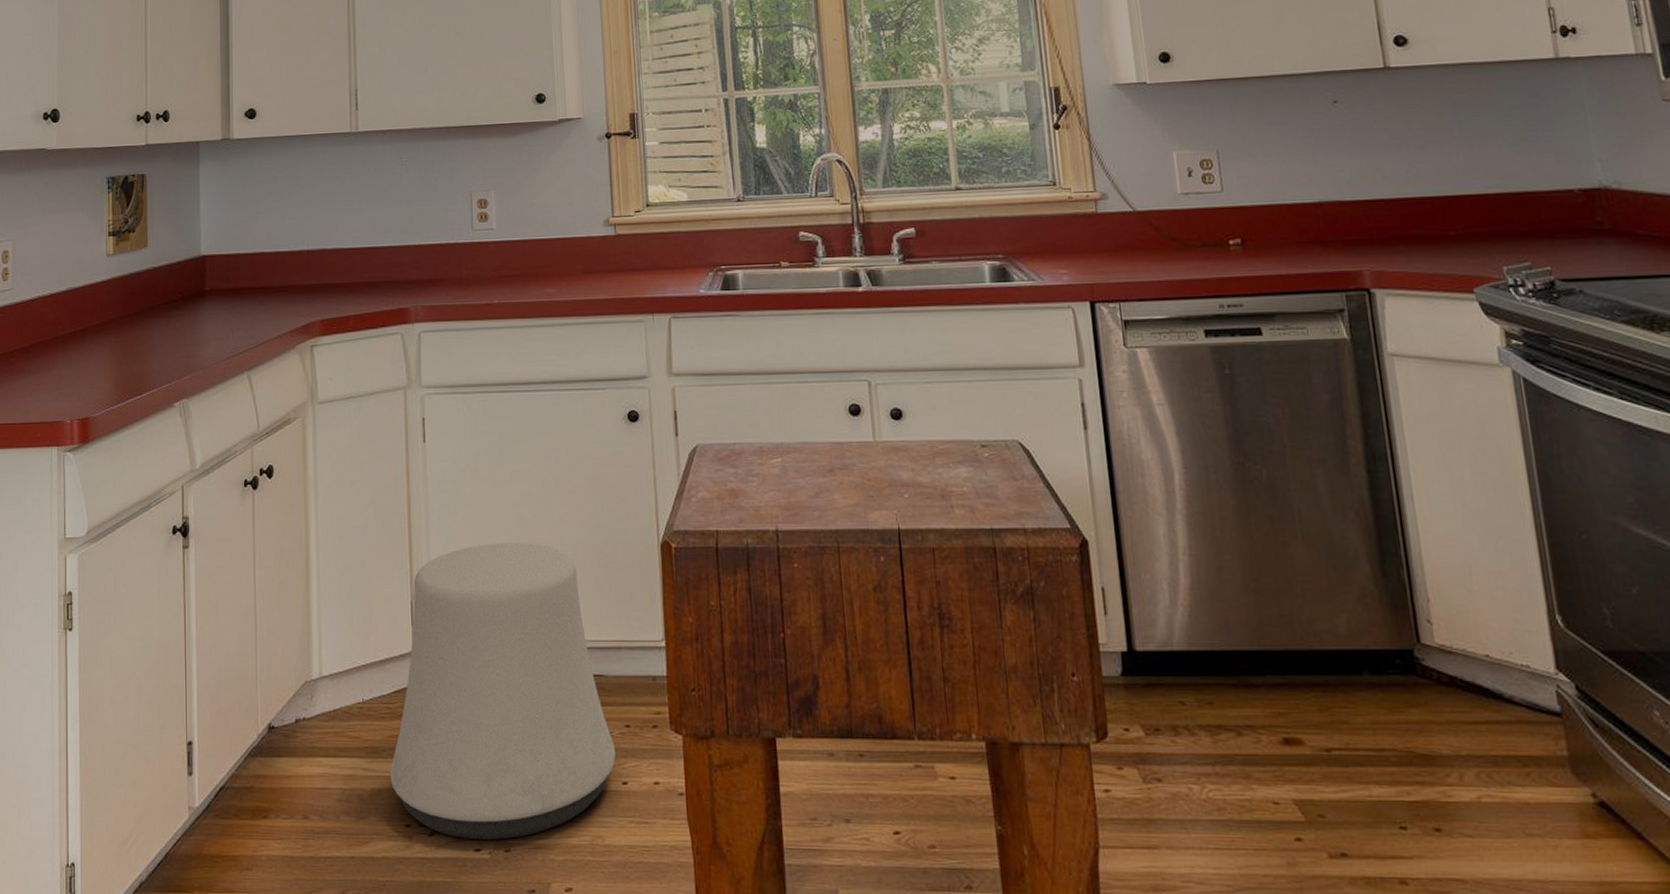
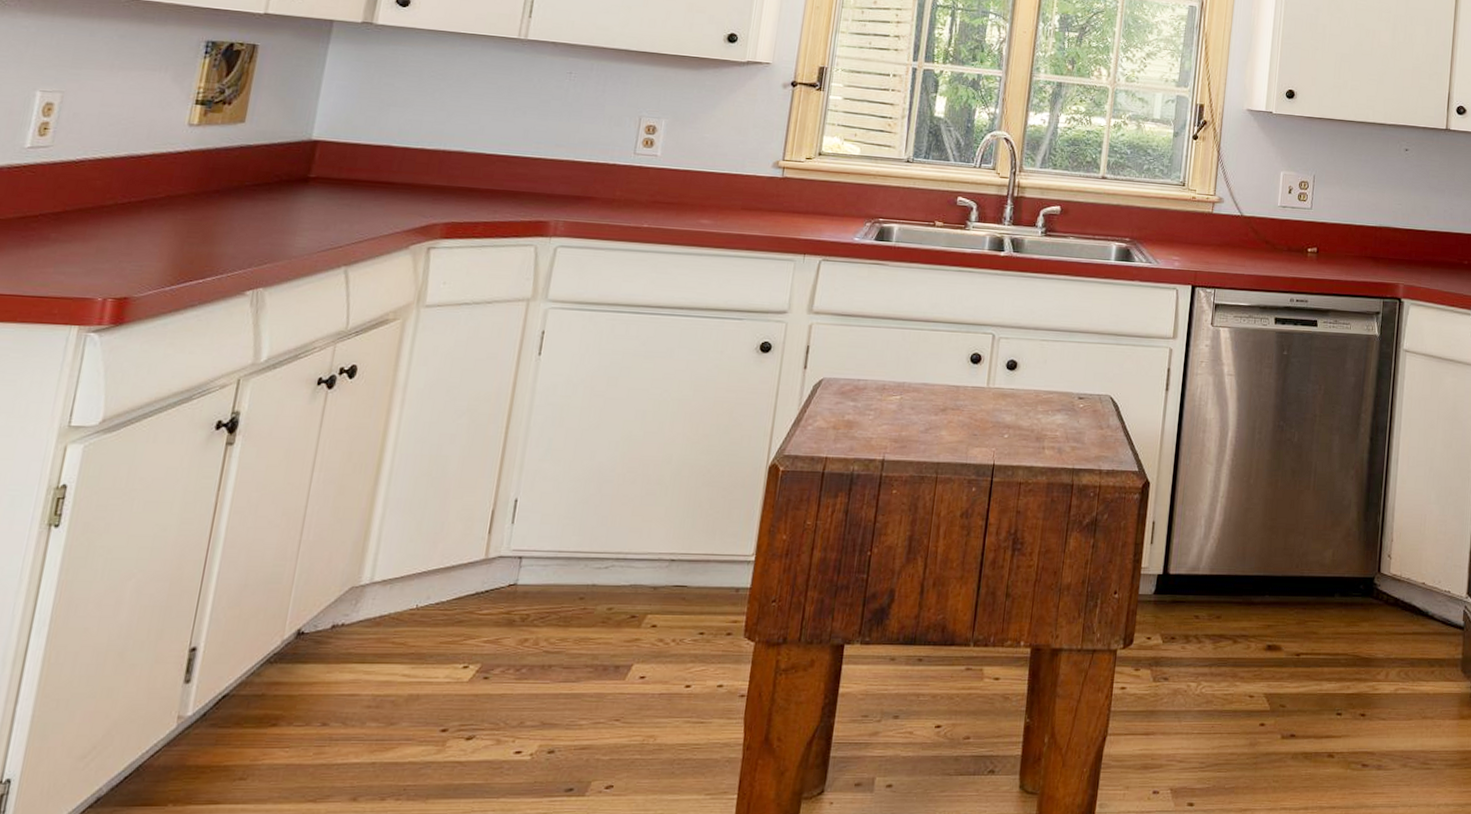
stool: present [390,543,616,840] -> none [432,457,685,742]

